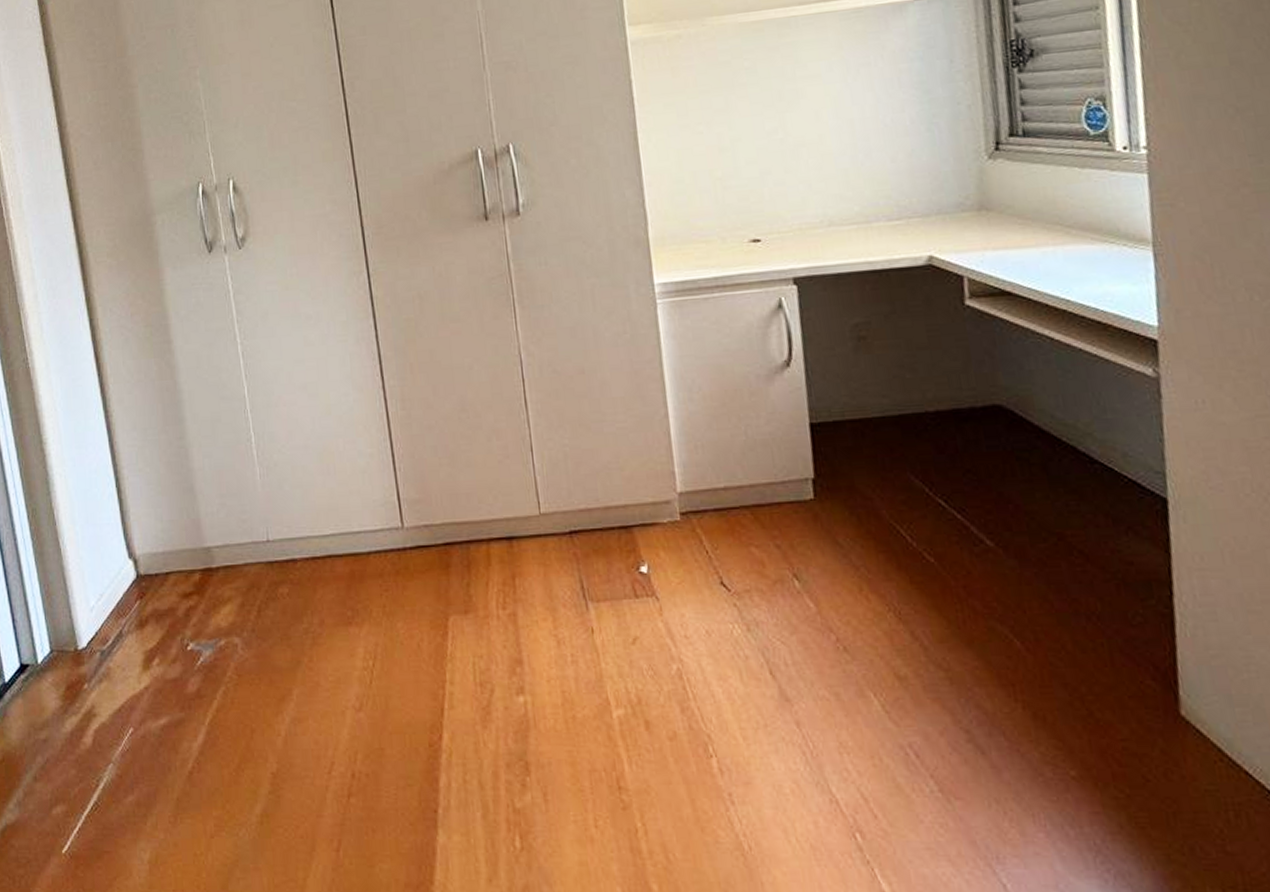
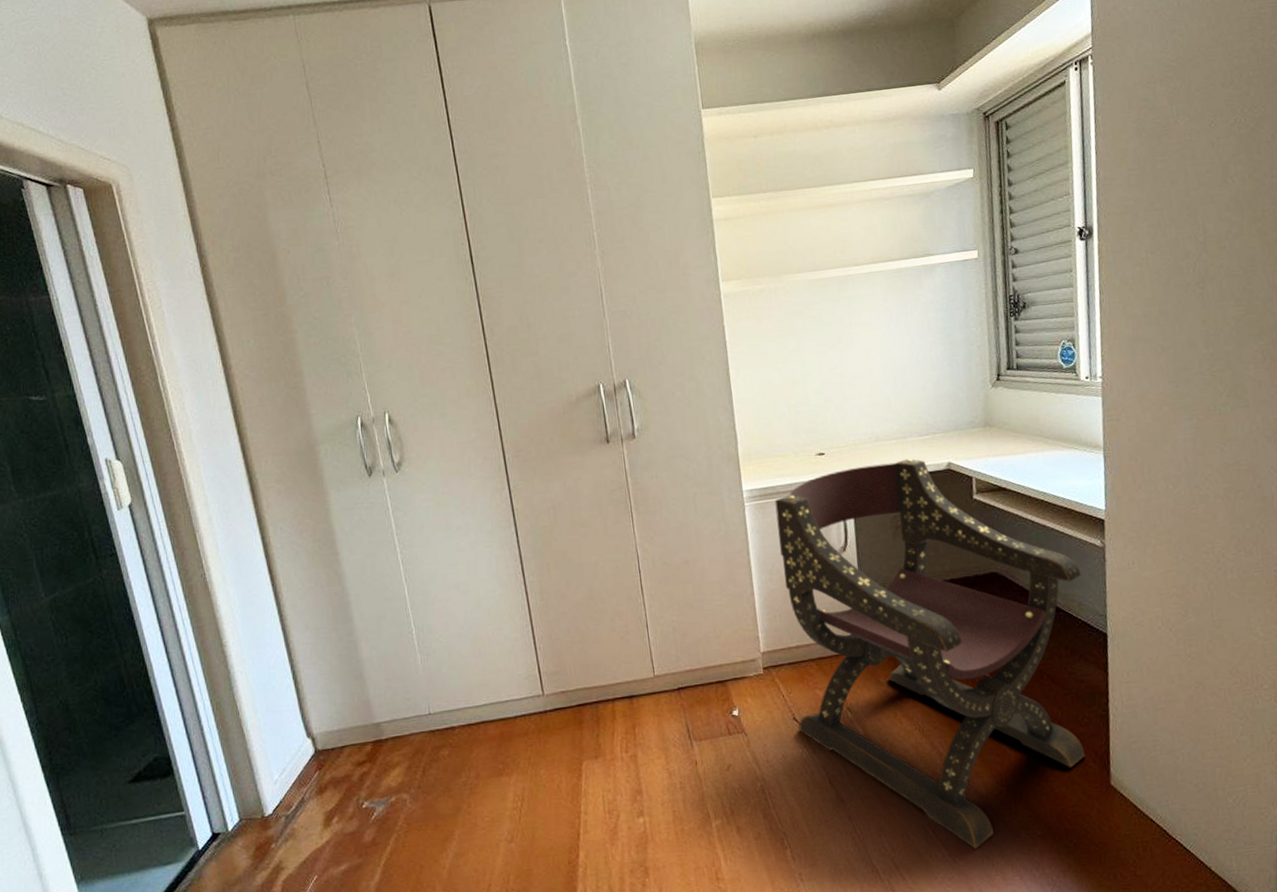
chair: none [695,249,1140,787] -> present [774,458,1085,849]

